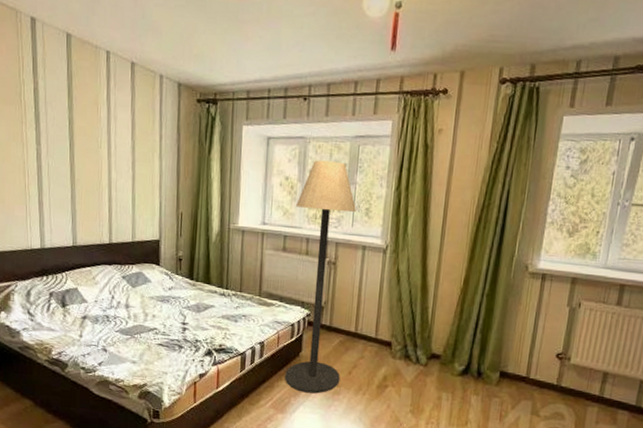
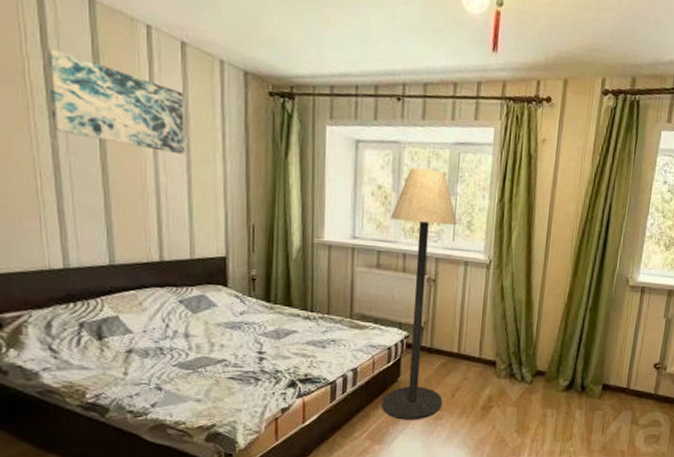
wall art: none [36,75,132,155] -> present [46,48,185,155]

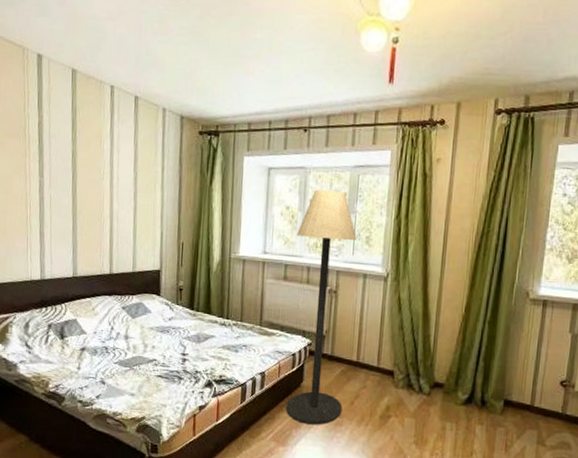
wall art: present [46,48,185,155] -> none [40,109,135,186]

